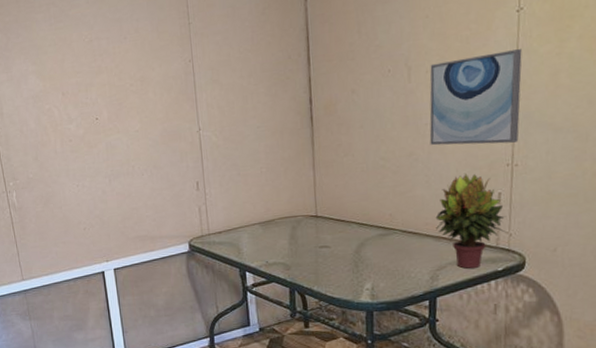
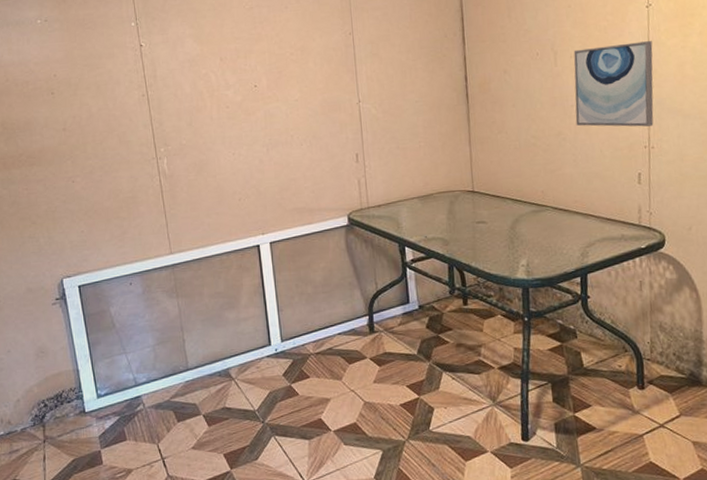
potted plant: present [435,172,507,269] -> none [583,153,648,246]

